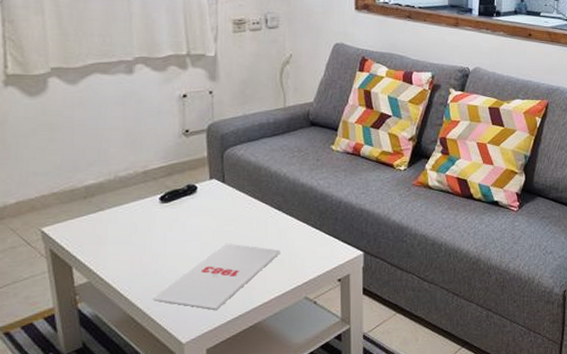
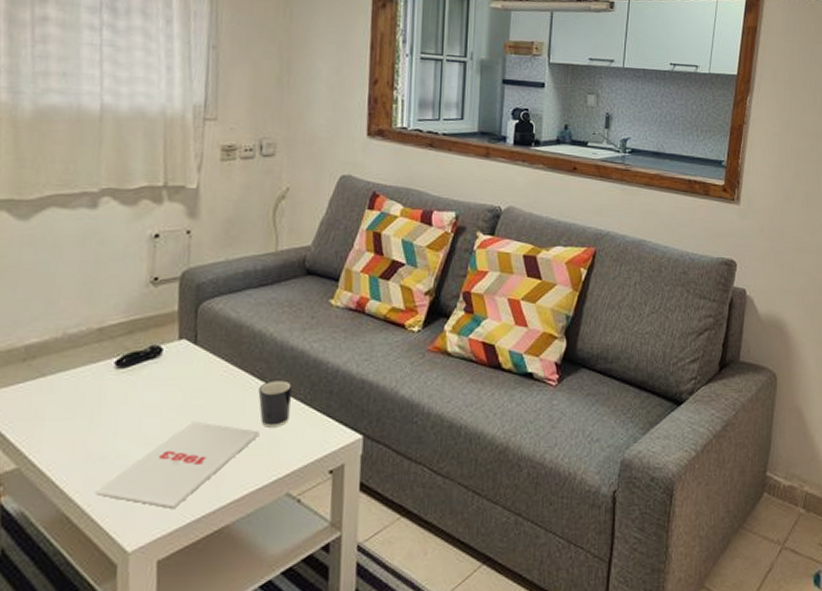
mug: none [277,210,304,247] -> present [258,380,292,427]

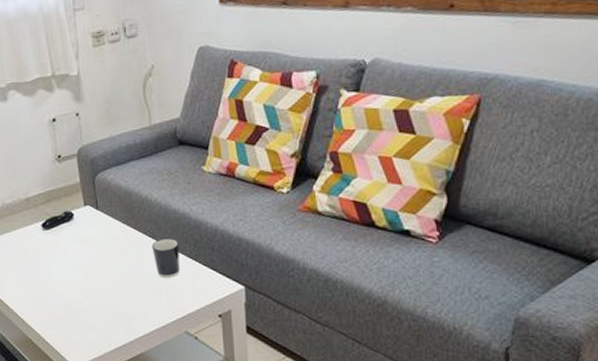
magazine: present [94,421,260,508] -> none [44,271,158,337]

